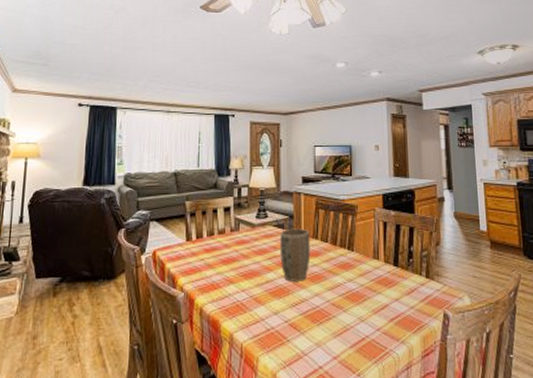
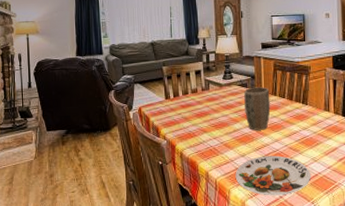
plate: none [266,313,356,366] -> present [235,155,310,196]

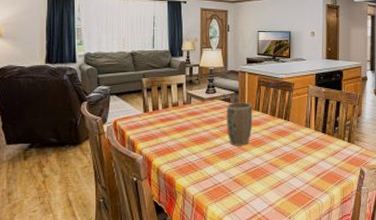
plate: present [235,155,310,196] -> none [213,171,289,212]

